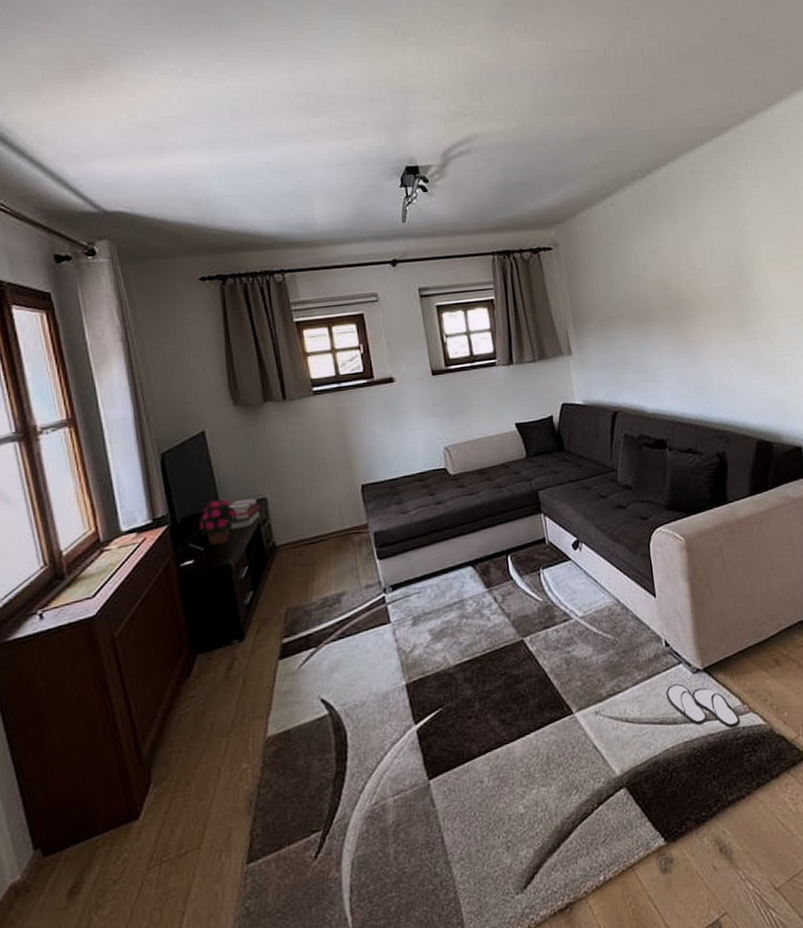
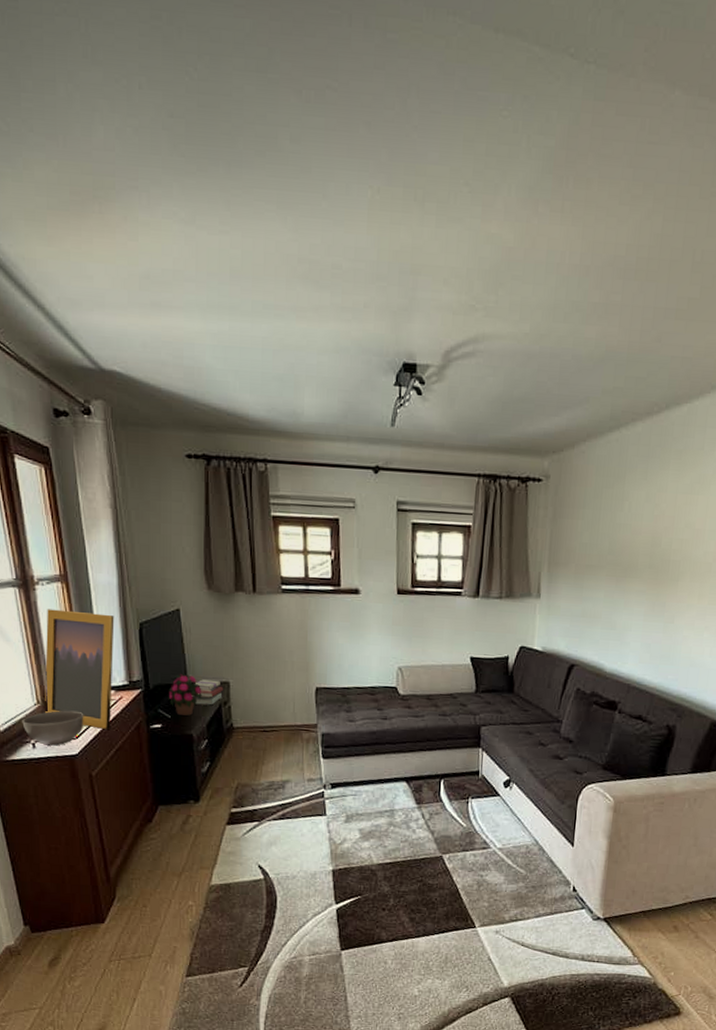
bowl: none [26,564,102,613] -> present [22,710,84,746]
picture frame: none [52,451,134,580] -> present [45,609,114,730]
slippers: present [666,684,740,728] -> none [564,925,628,974]

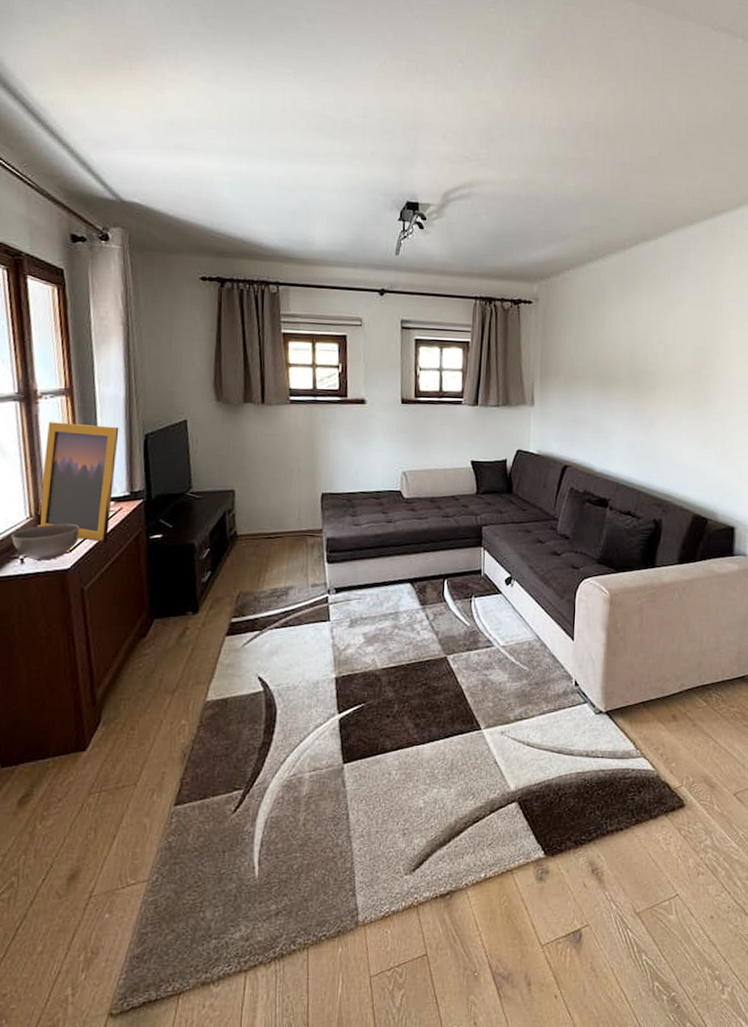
potted flower: present [168,674,202,716] -> none [170,483,206,525]
books: present [192,679,224,705] -> none [195,488,229,514]

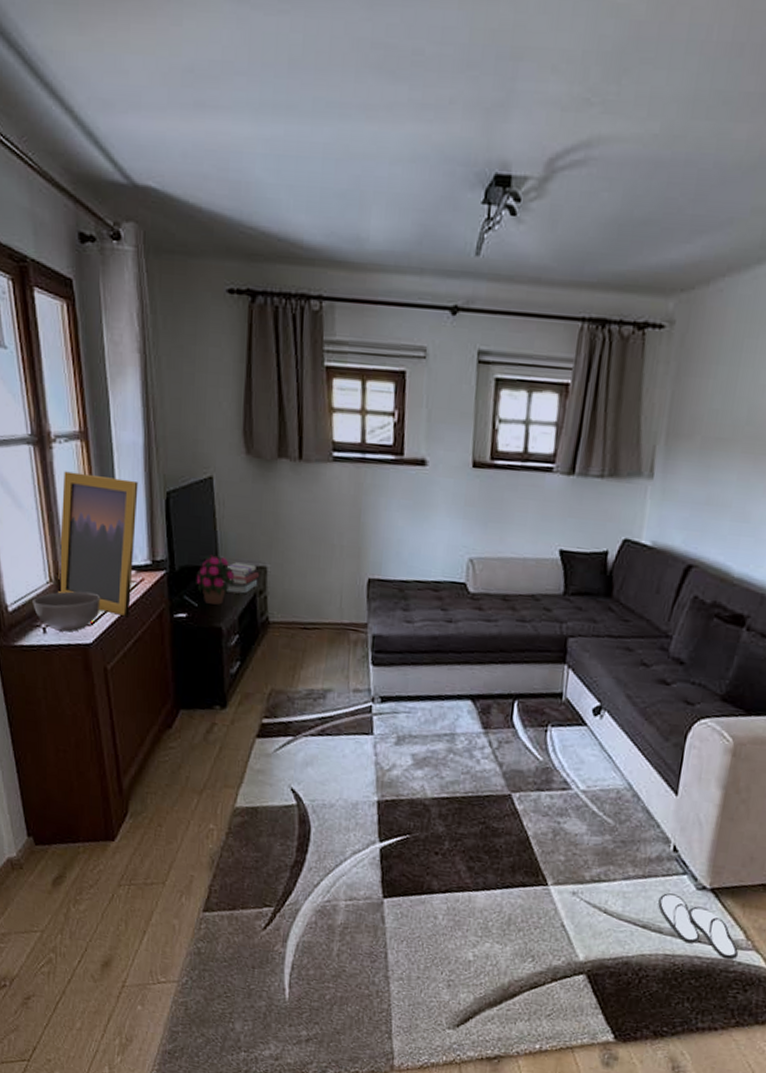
potted flower: none [170,483,206,525] -> present [196,554,235,605]
books: none [195,488,229,514] -> present [222,562,260,594]
slippers: none [568,721,631,768] -> present [658,893,738,960]

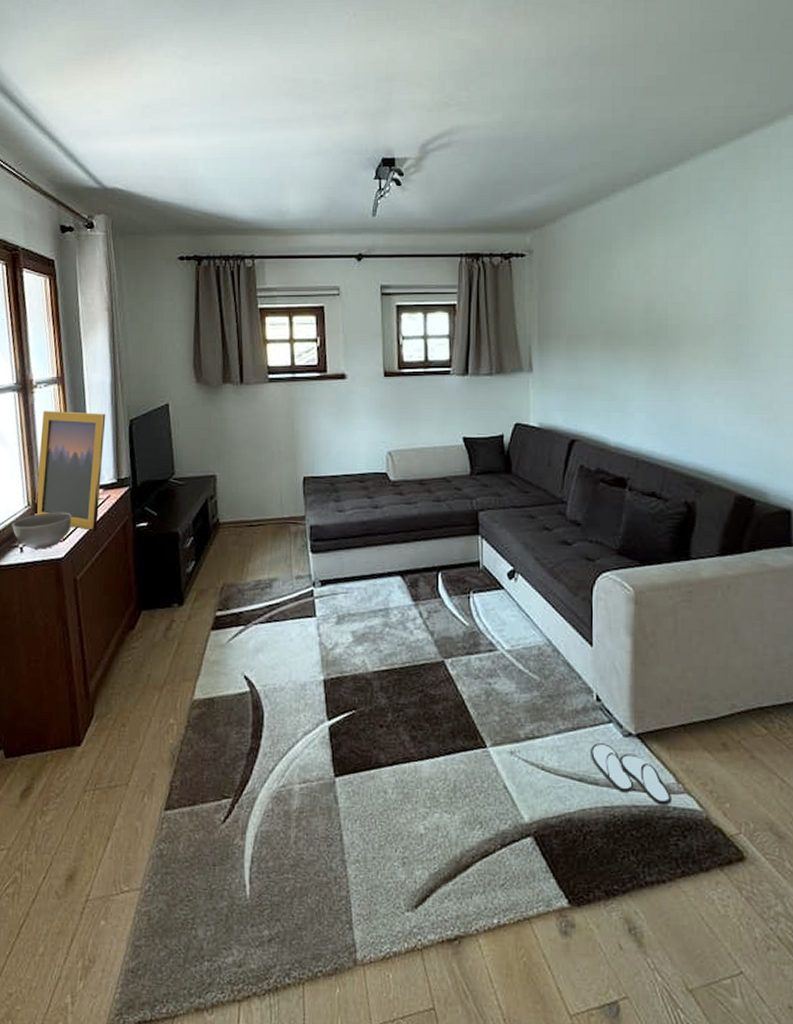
potted flower: present [196,554,235,605] -> none [155,469,189,512]
books: present [222,562,260,594] -> none [178,474,211,501]

